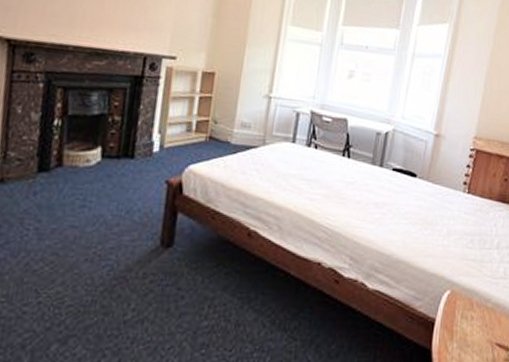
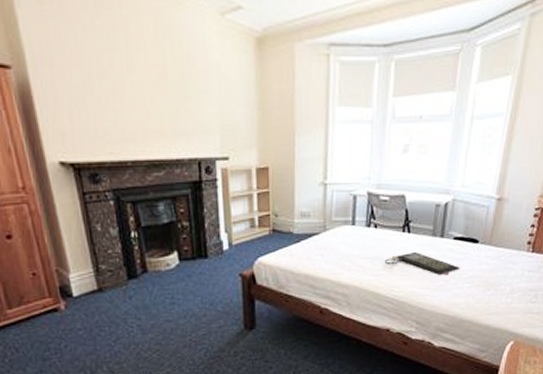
clutch bag: none [321,179,398,207] -> present [384,252,460,275]

